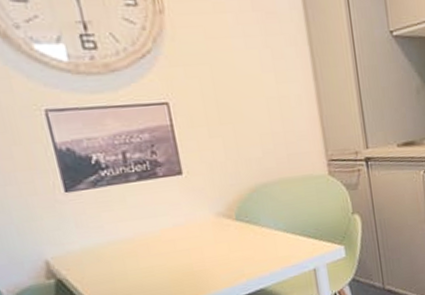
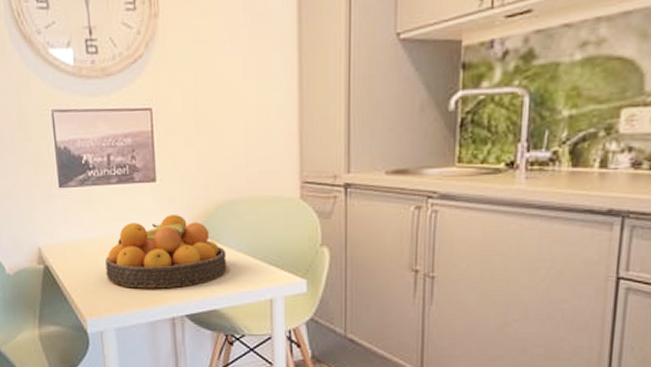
fruit bowl: none [133,204,268,285] -> present [105,215,227,289]

